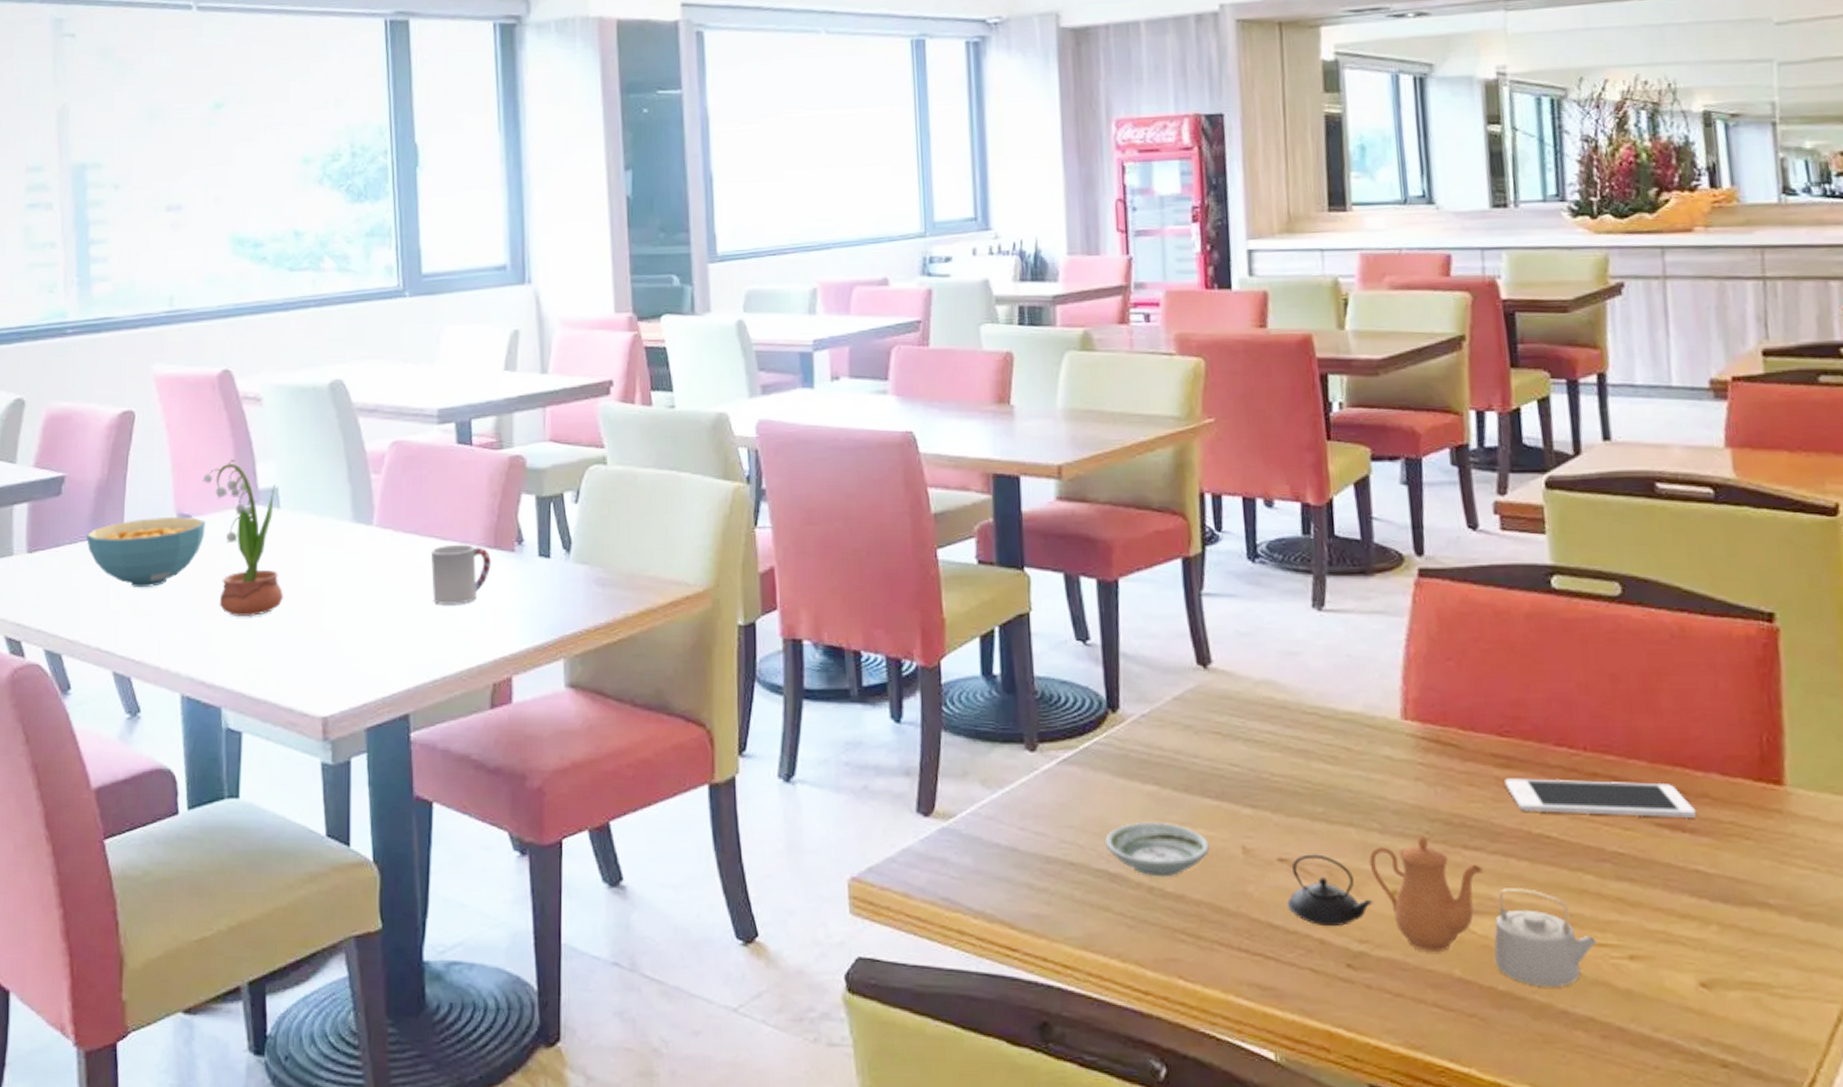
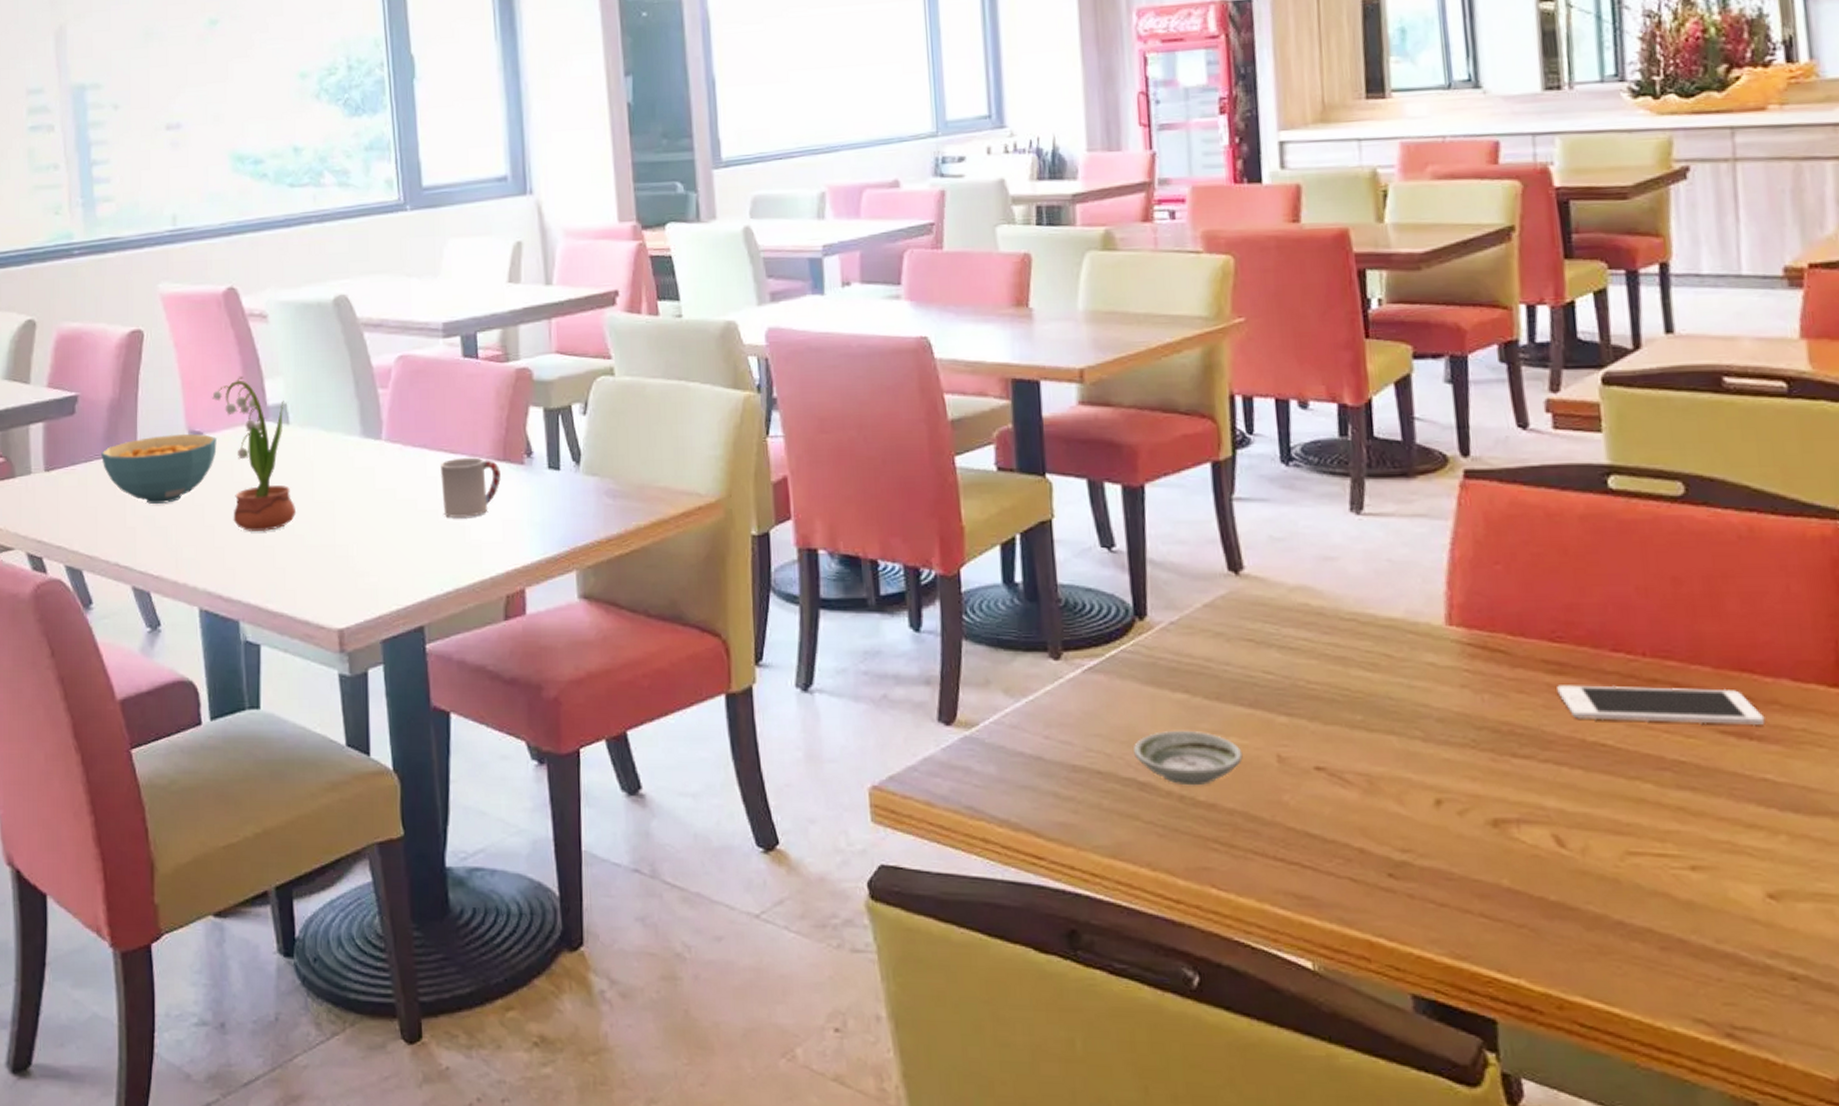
teapot: present [1286,836,1597,988] -> none [1324,744,1656,898]

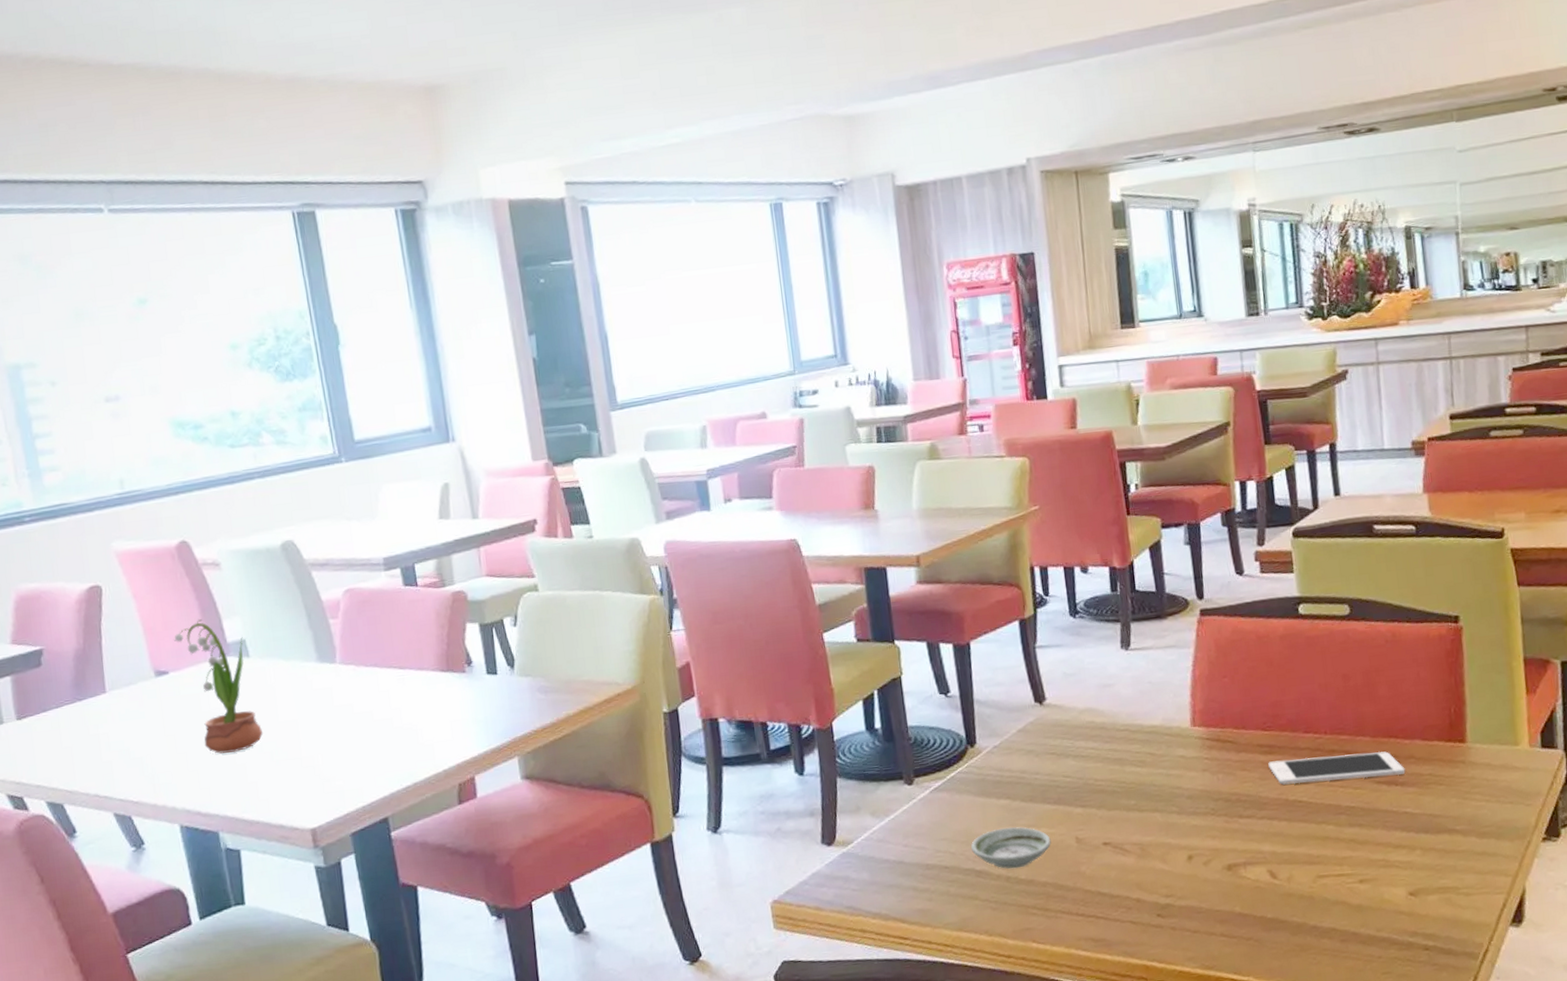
cereal bowl: present [101,433,217,504] -> none [71,673,183,739]
cup: present [441,457,501,518] -> none [392,670,446,724]

